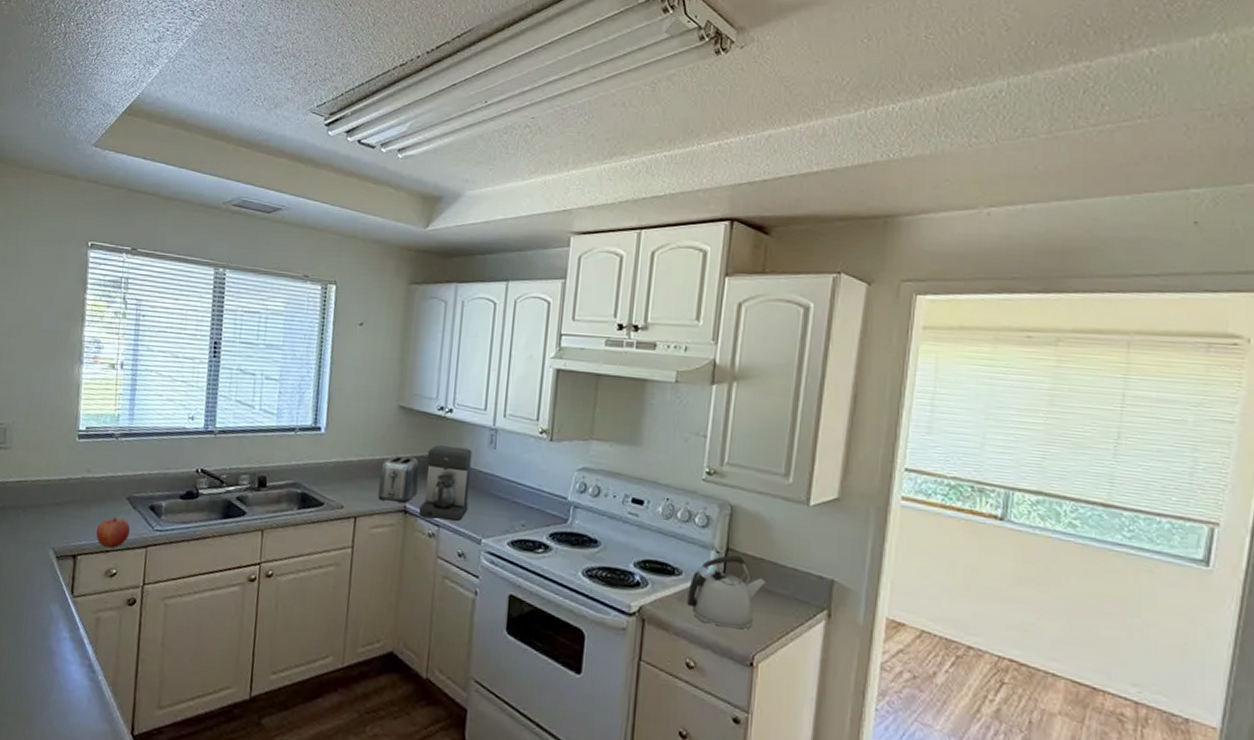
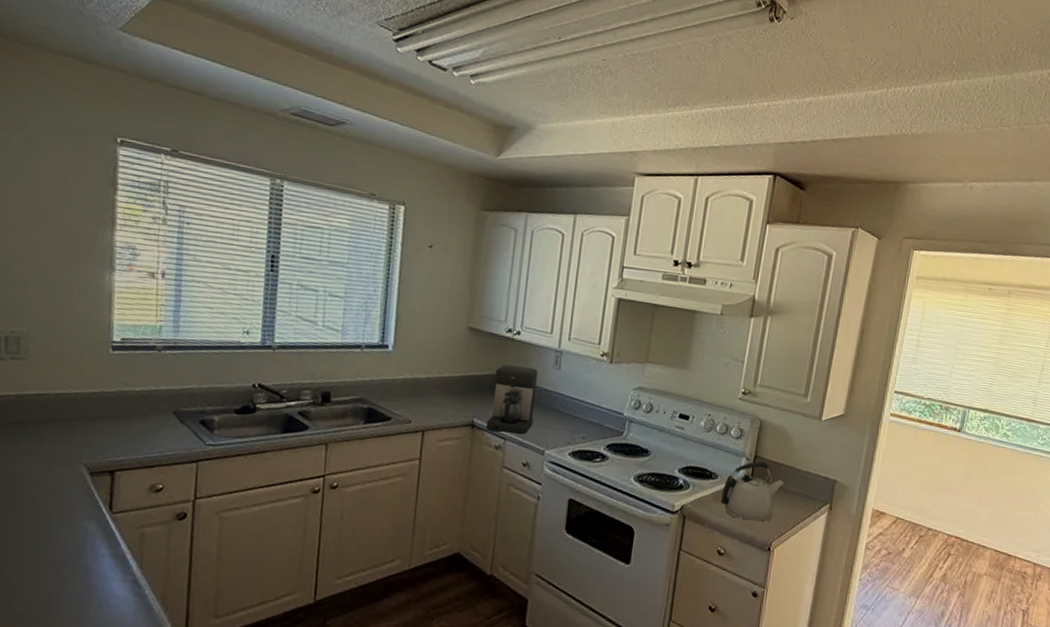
fruit: present [96,517,131,548] -> none [137,432,178,463]
toaster: present [377,455,419,504] -> none [445,374,487,419]

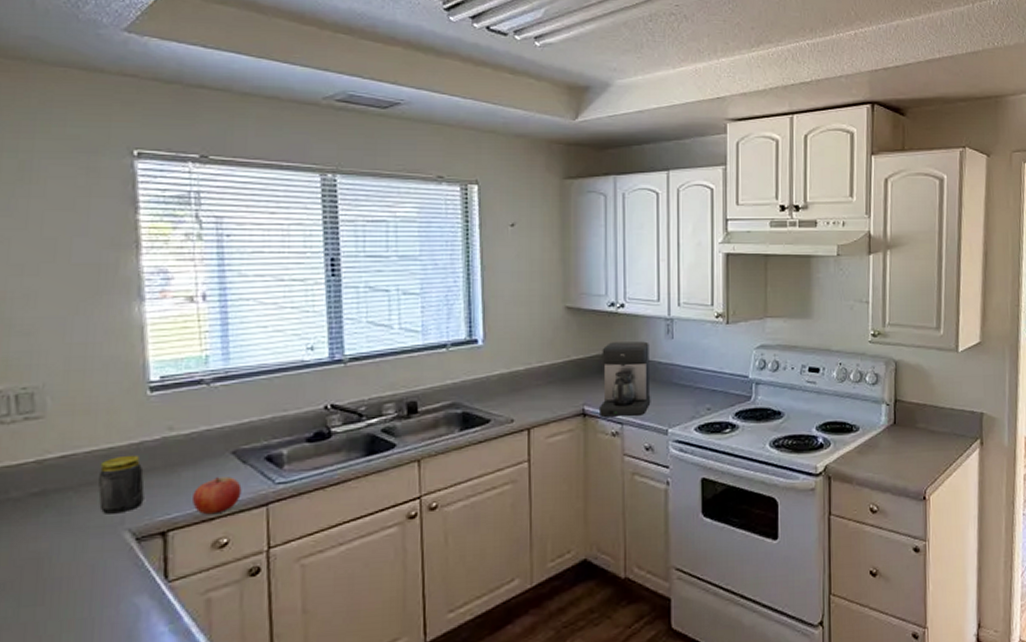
jar: none [63,401,101,450] -> present [97,454,145,514]
fruit: none [137,432,178,463] -> present [193,477,242,515]
kettle: present [720,461,785,521] -> none [865,405,930,471]

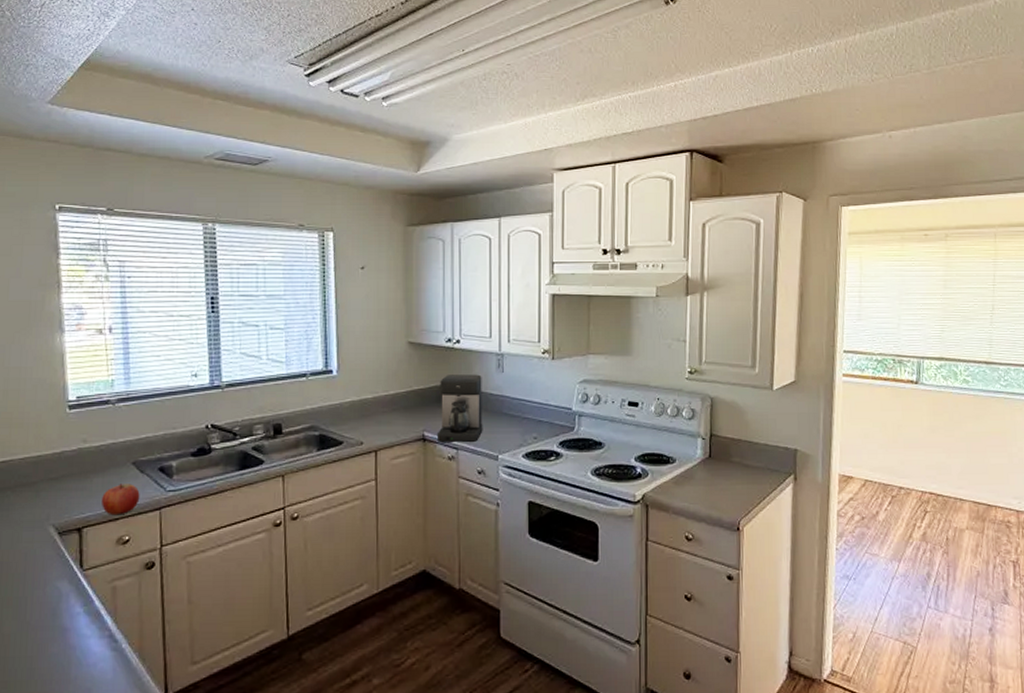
jar: present [97,454,145,514] -> none [29,462,65,511]

